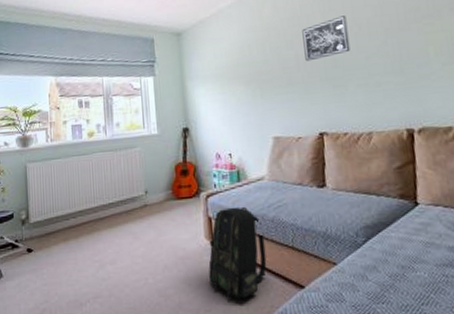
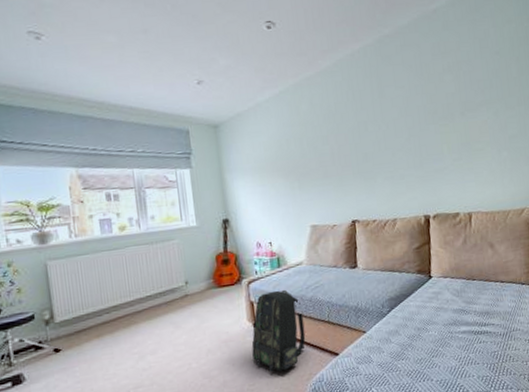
wall art: present [302,15,351,62] -> none [336,115,379,156]

